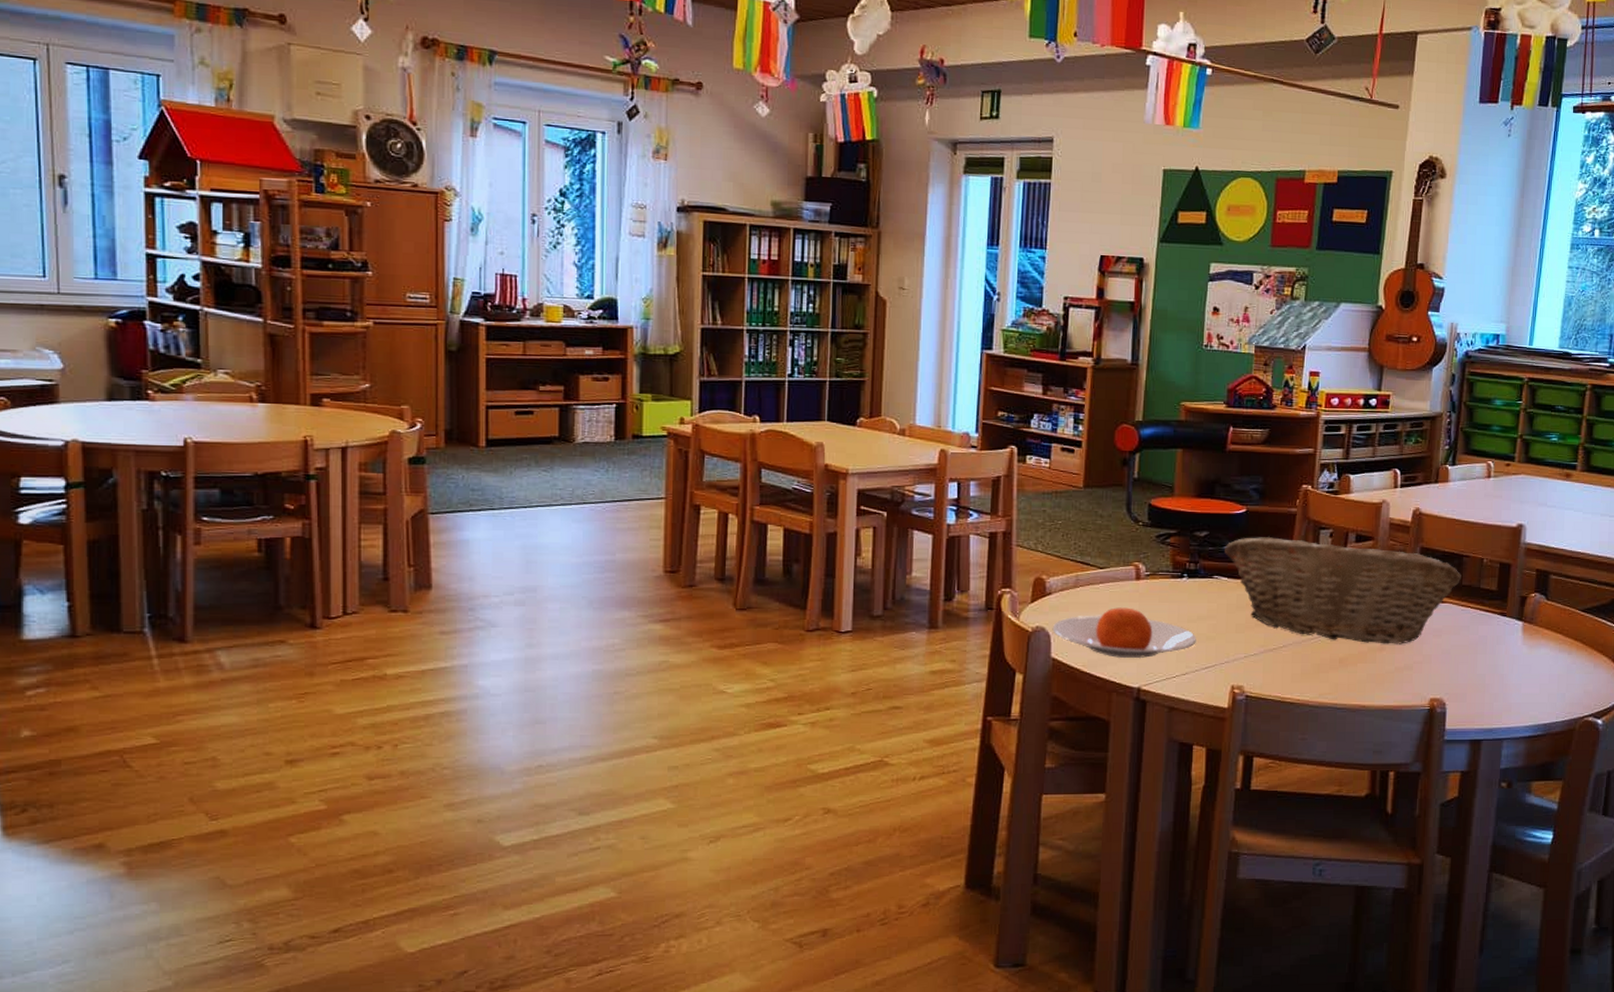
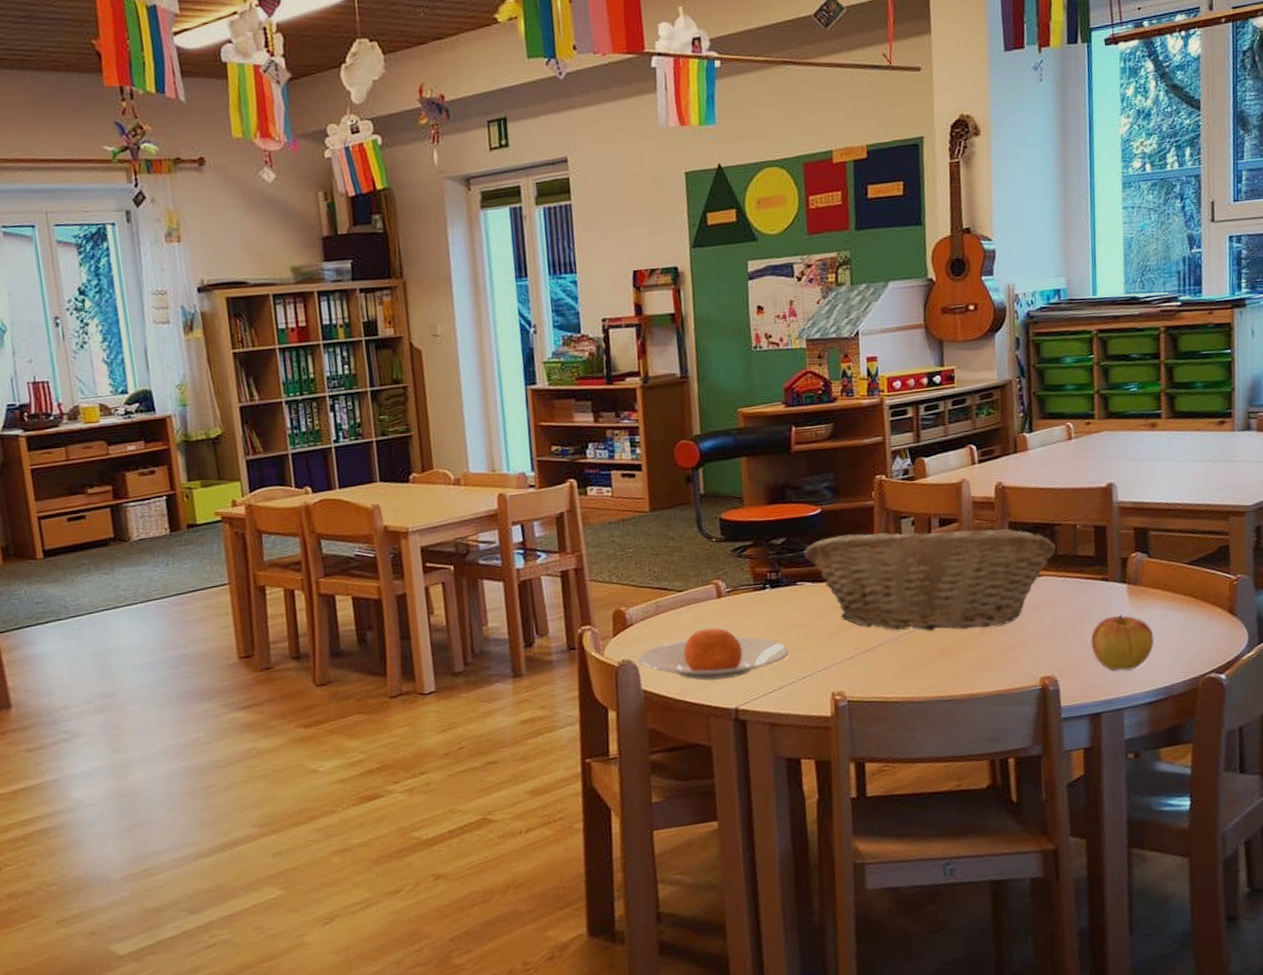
apple: none [1481,650,1541,704] -> present [1091,615,1154,671]

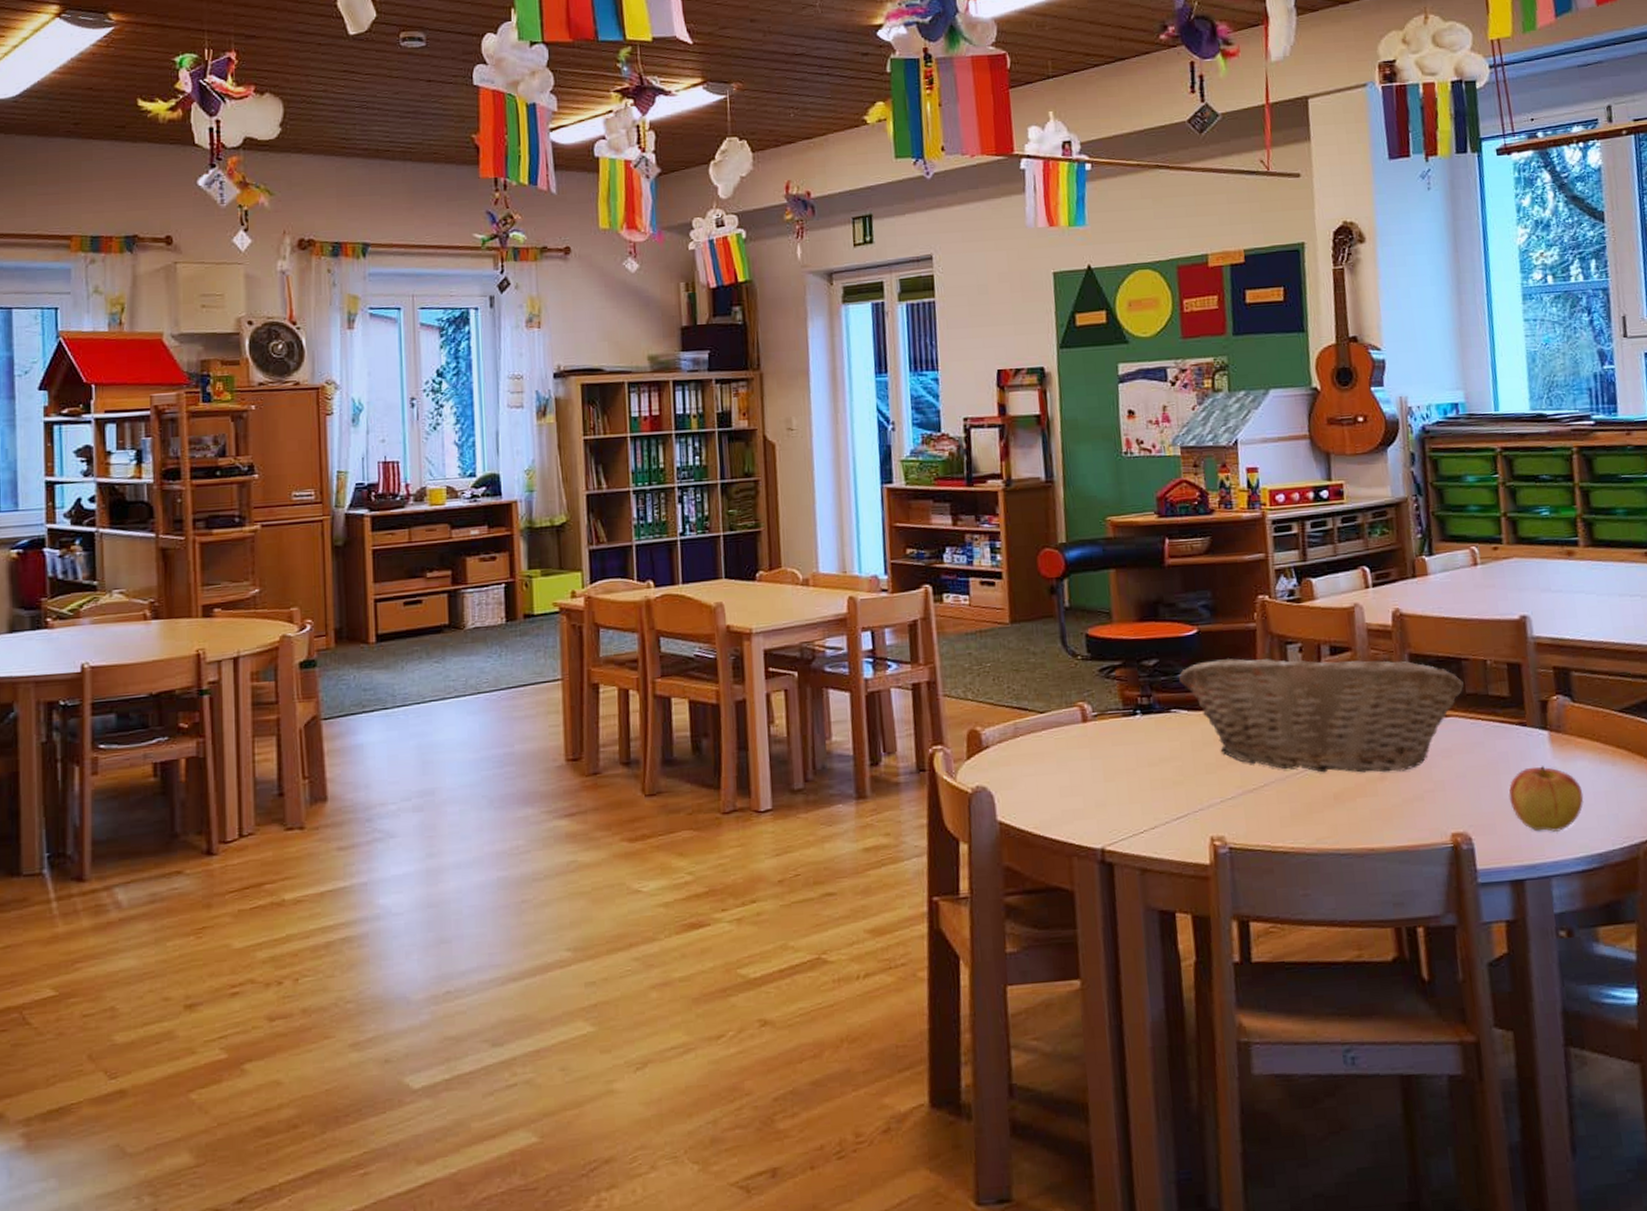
plate: present [638,627,789,681] -> none [994,755,1162,815]

